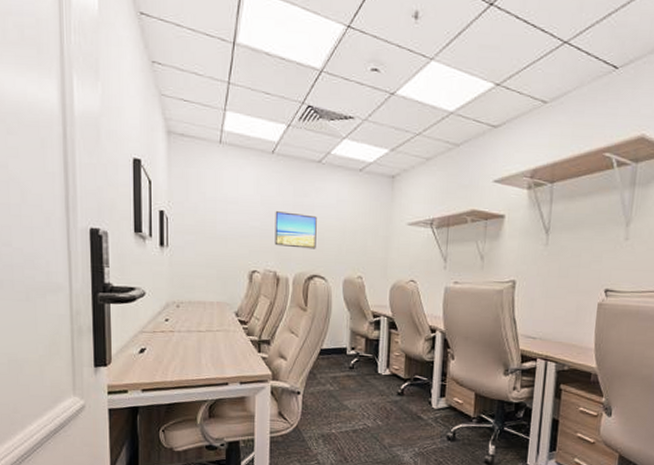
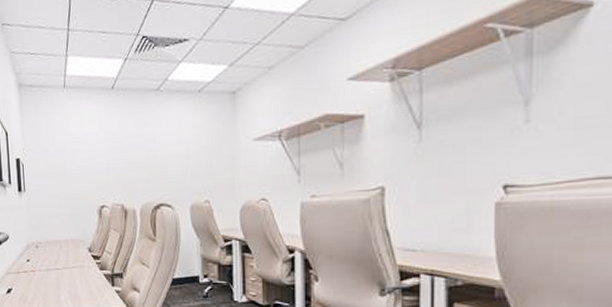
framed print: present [274,211,317,249] -> none [118,144,160,179]

